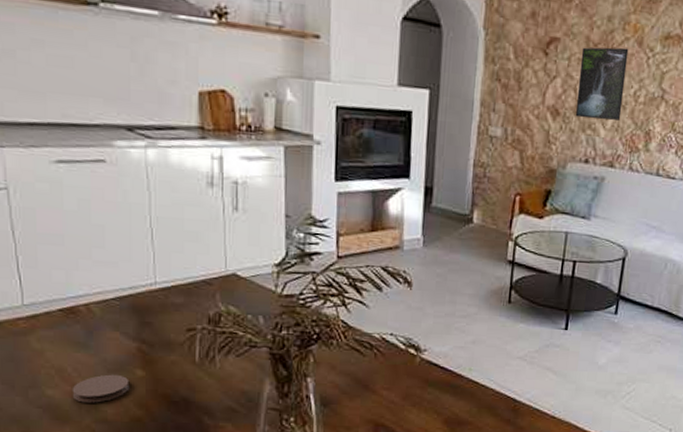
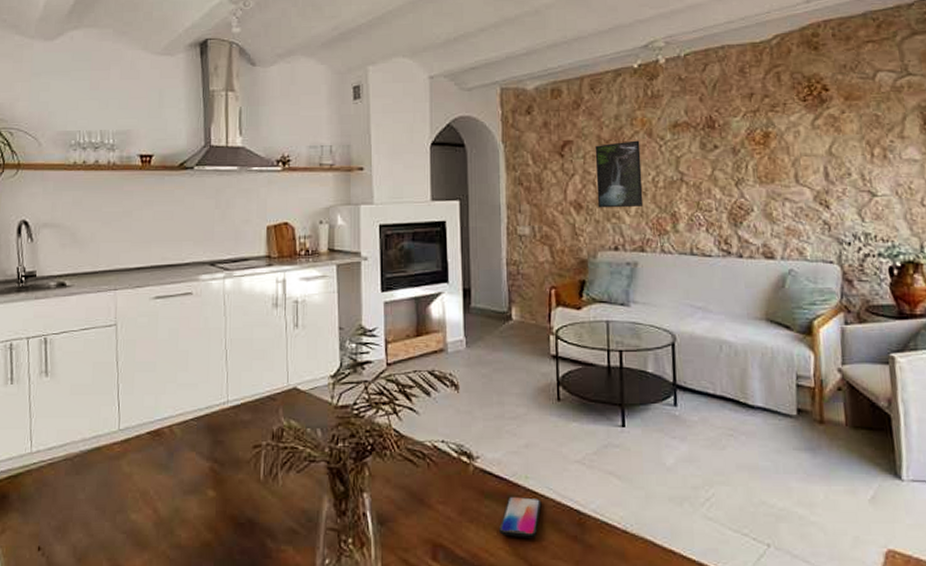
coaster: present [72,374,130,403] -> none [152,496,202,527]
smartphone: none [439,385,482,421] -> present [499,496,542,538]

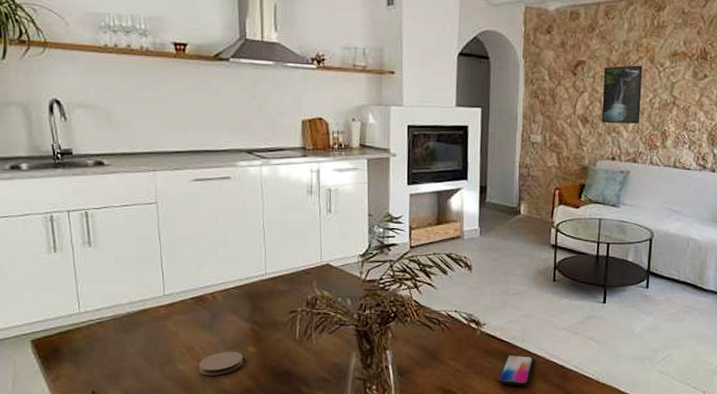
coaster: none [152,496,202,527] -> present [198,351,244,376]

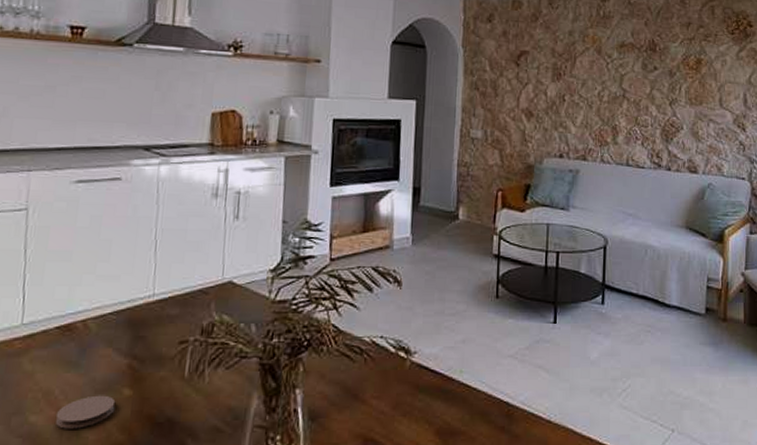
smartphone: present [498,354,534,386] -> none [431,389,474,430]
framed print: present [601,65,643,124] -> none [547,56,590,119]

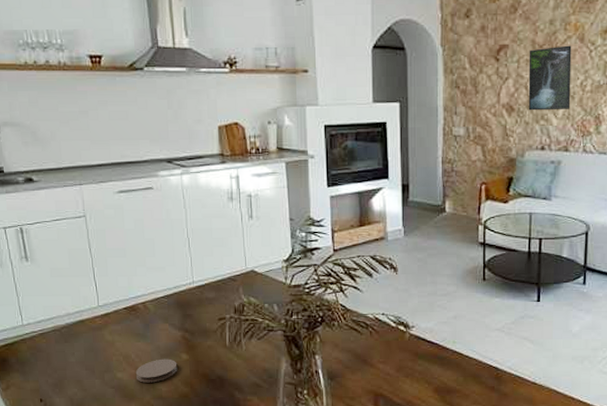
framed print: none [547,56,590,119] -> present [528,45,572,111]

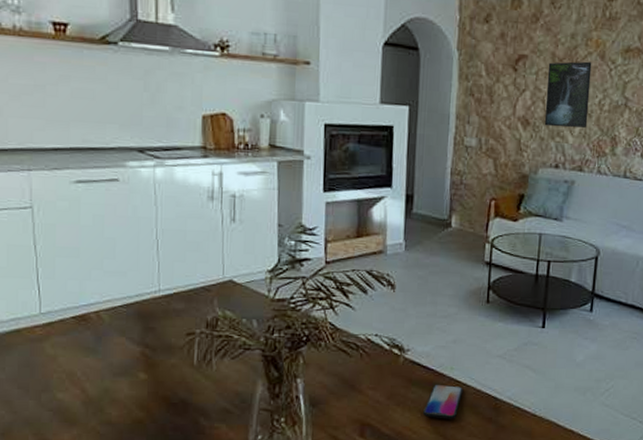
coaster: present [135,358,178,383] -> none [80,377,133,406]
smartphone: none [430,357,466,389] -> present [423,384,463,419]

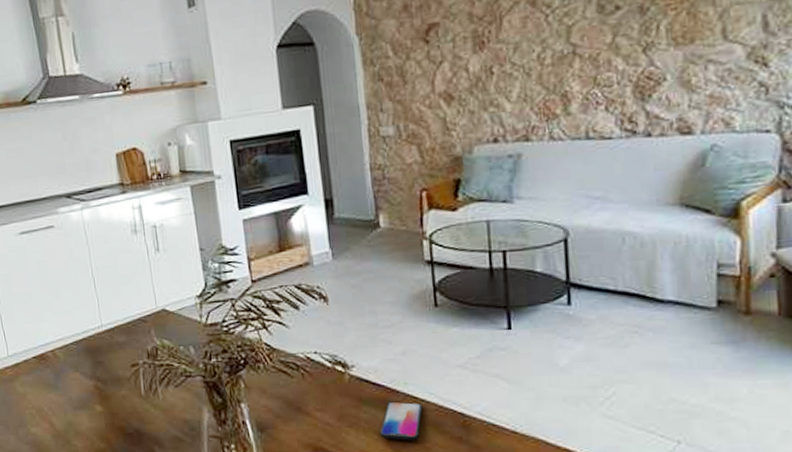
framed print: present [544,61,592,128] -> none [465,12,527,97]

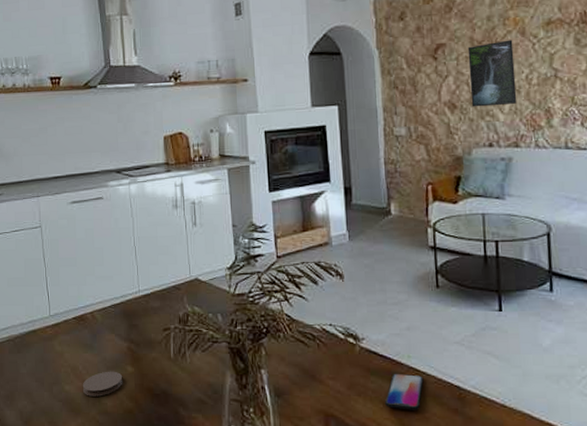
coaster: none [49,411,93,438] -> present [82,371,123,397]
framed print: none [465,12,527,97] -> present [467,39,517,107]

